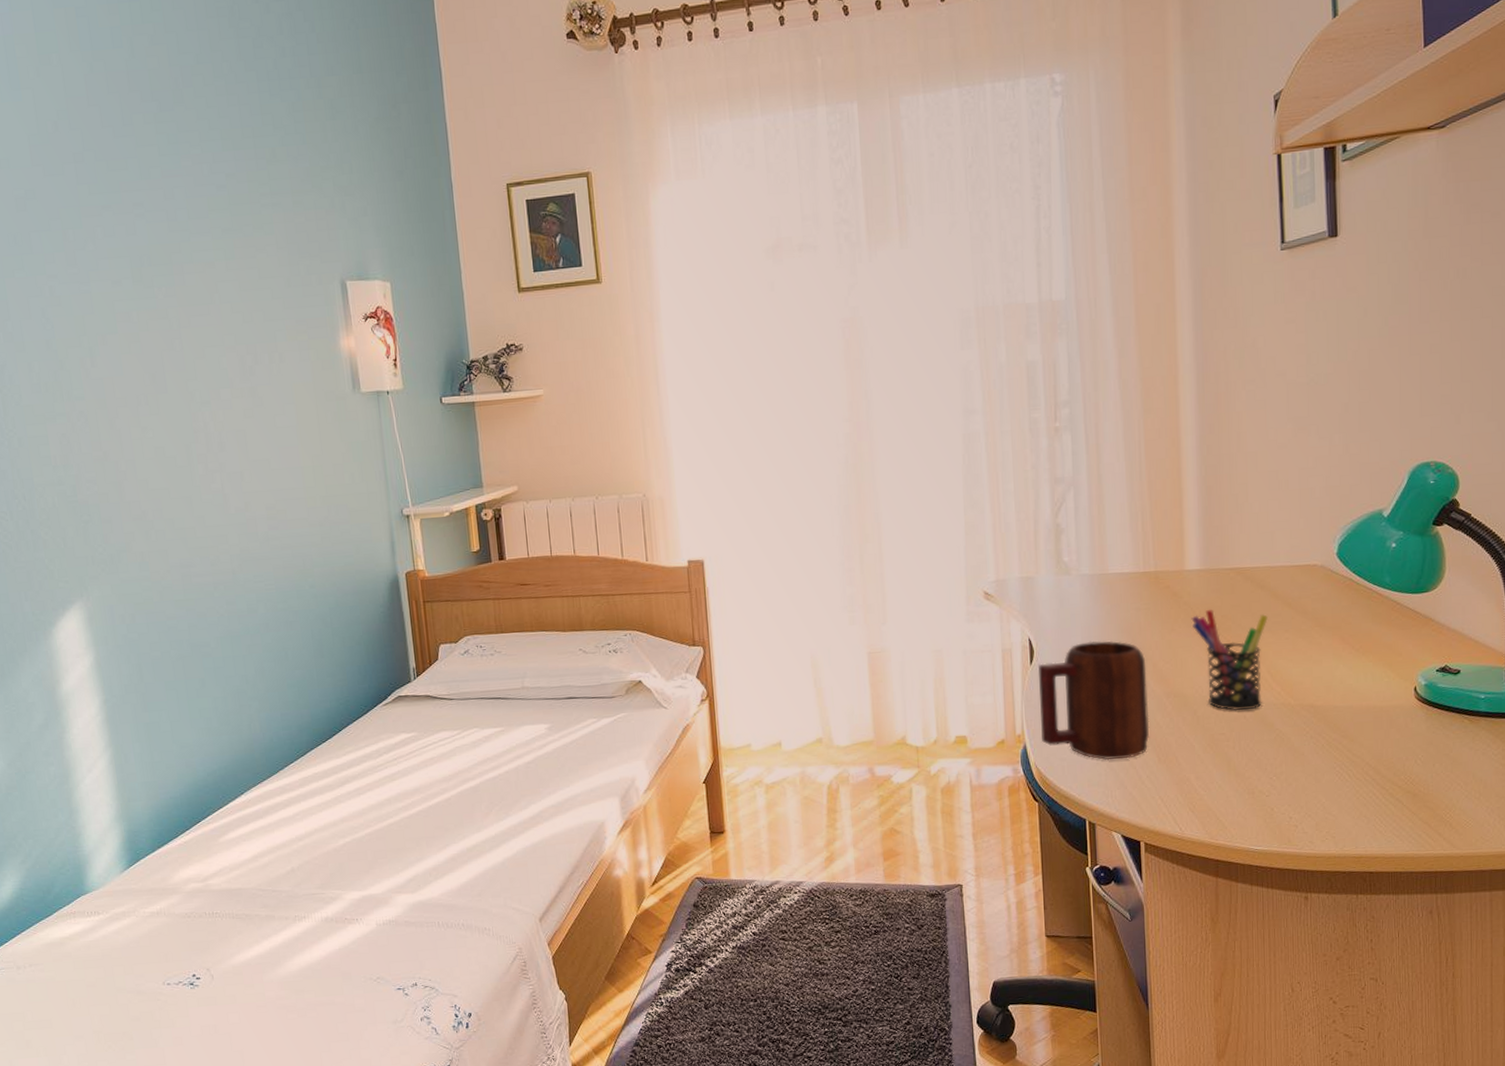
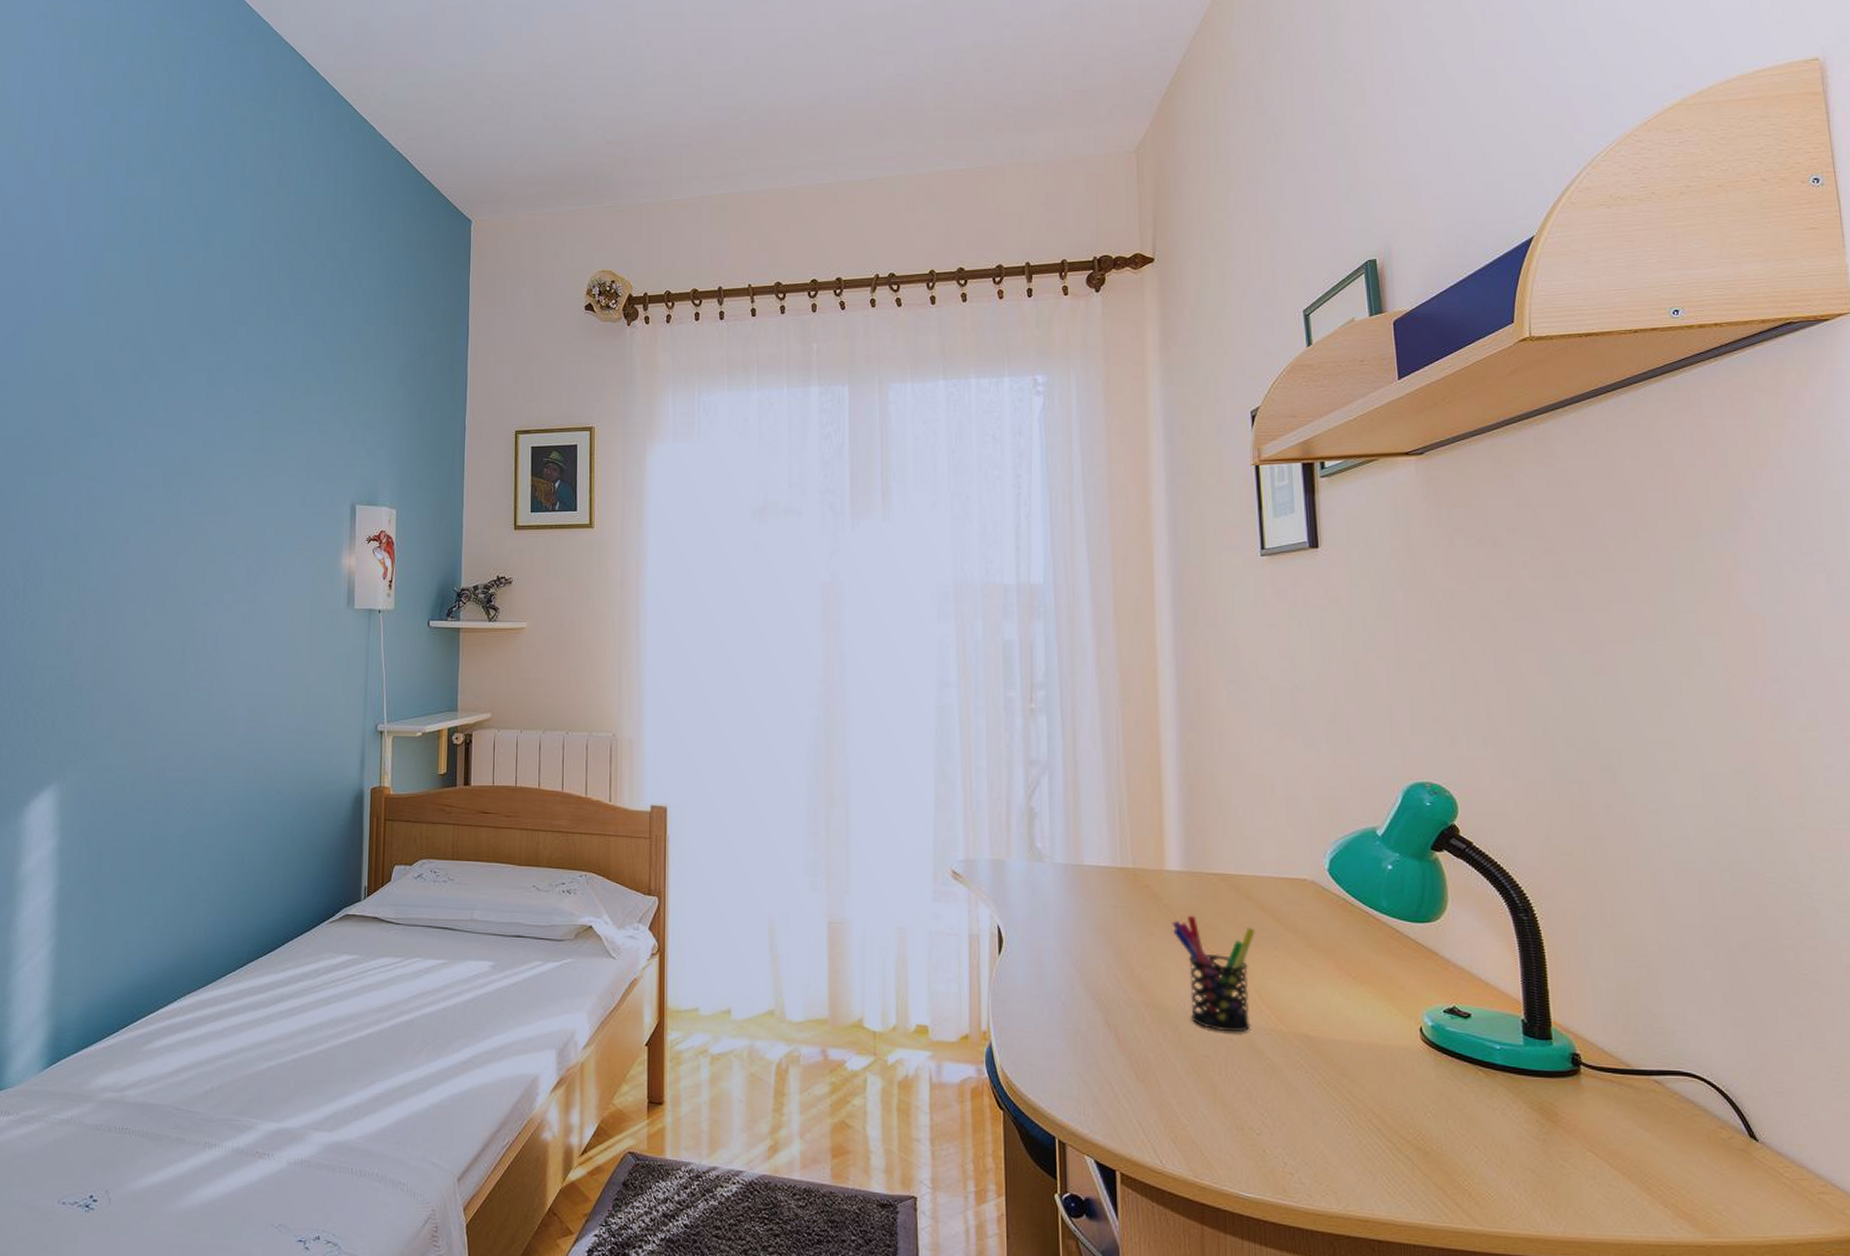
mug: present [1038,640,1150,760] -> none [1007,936,1127,1073]

